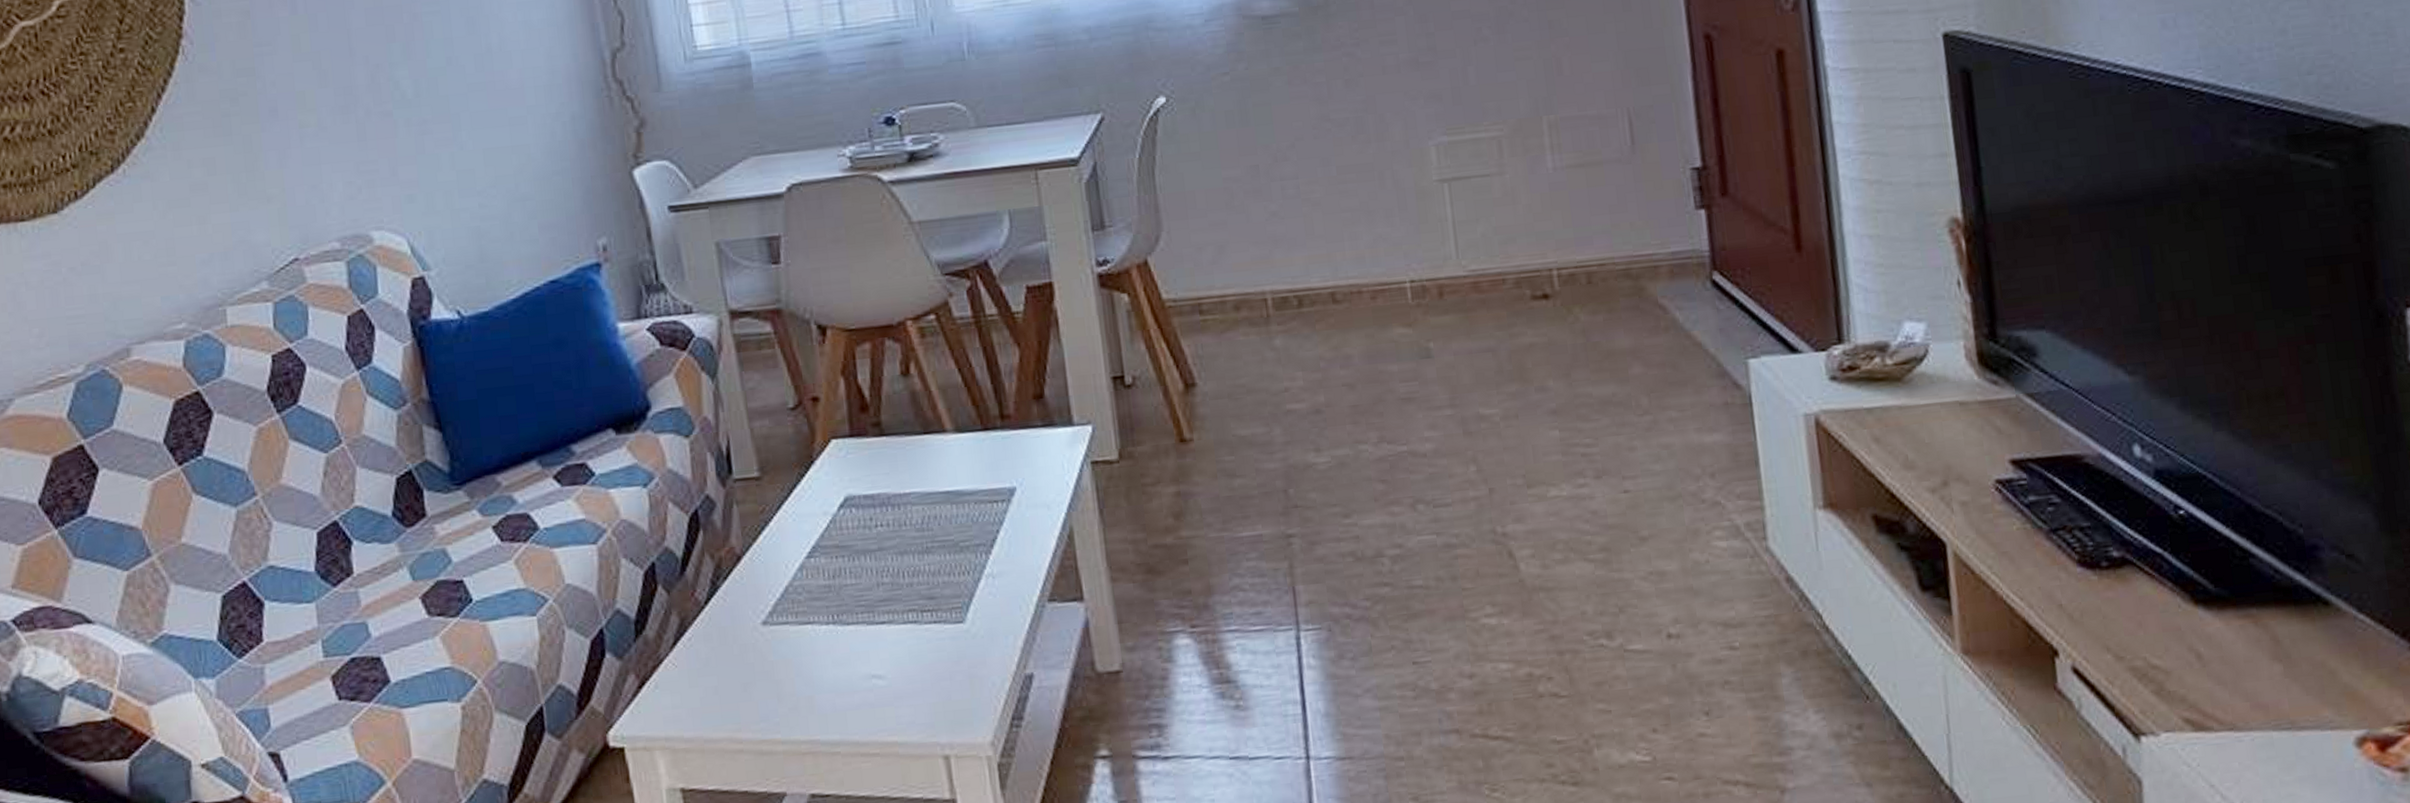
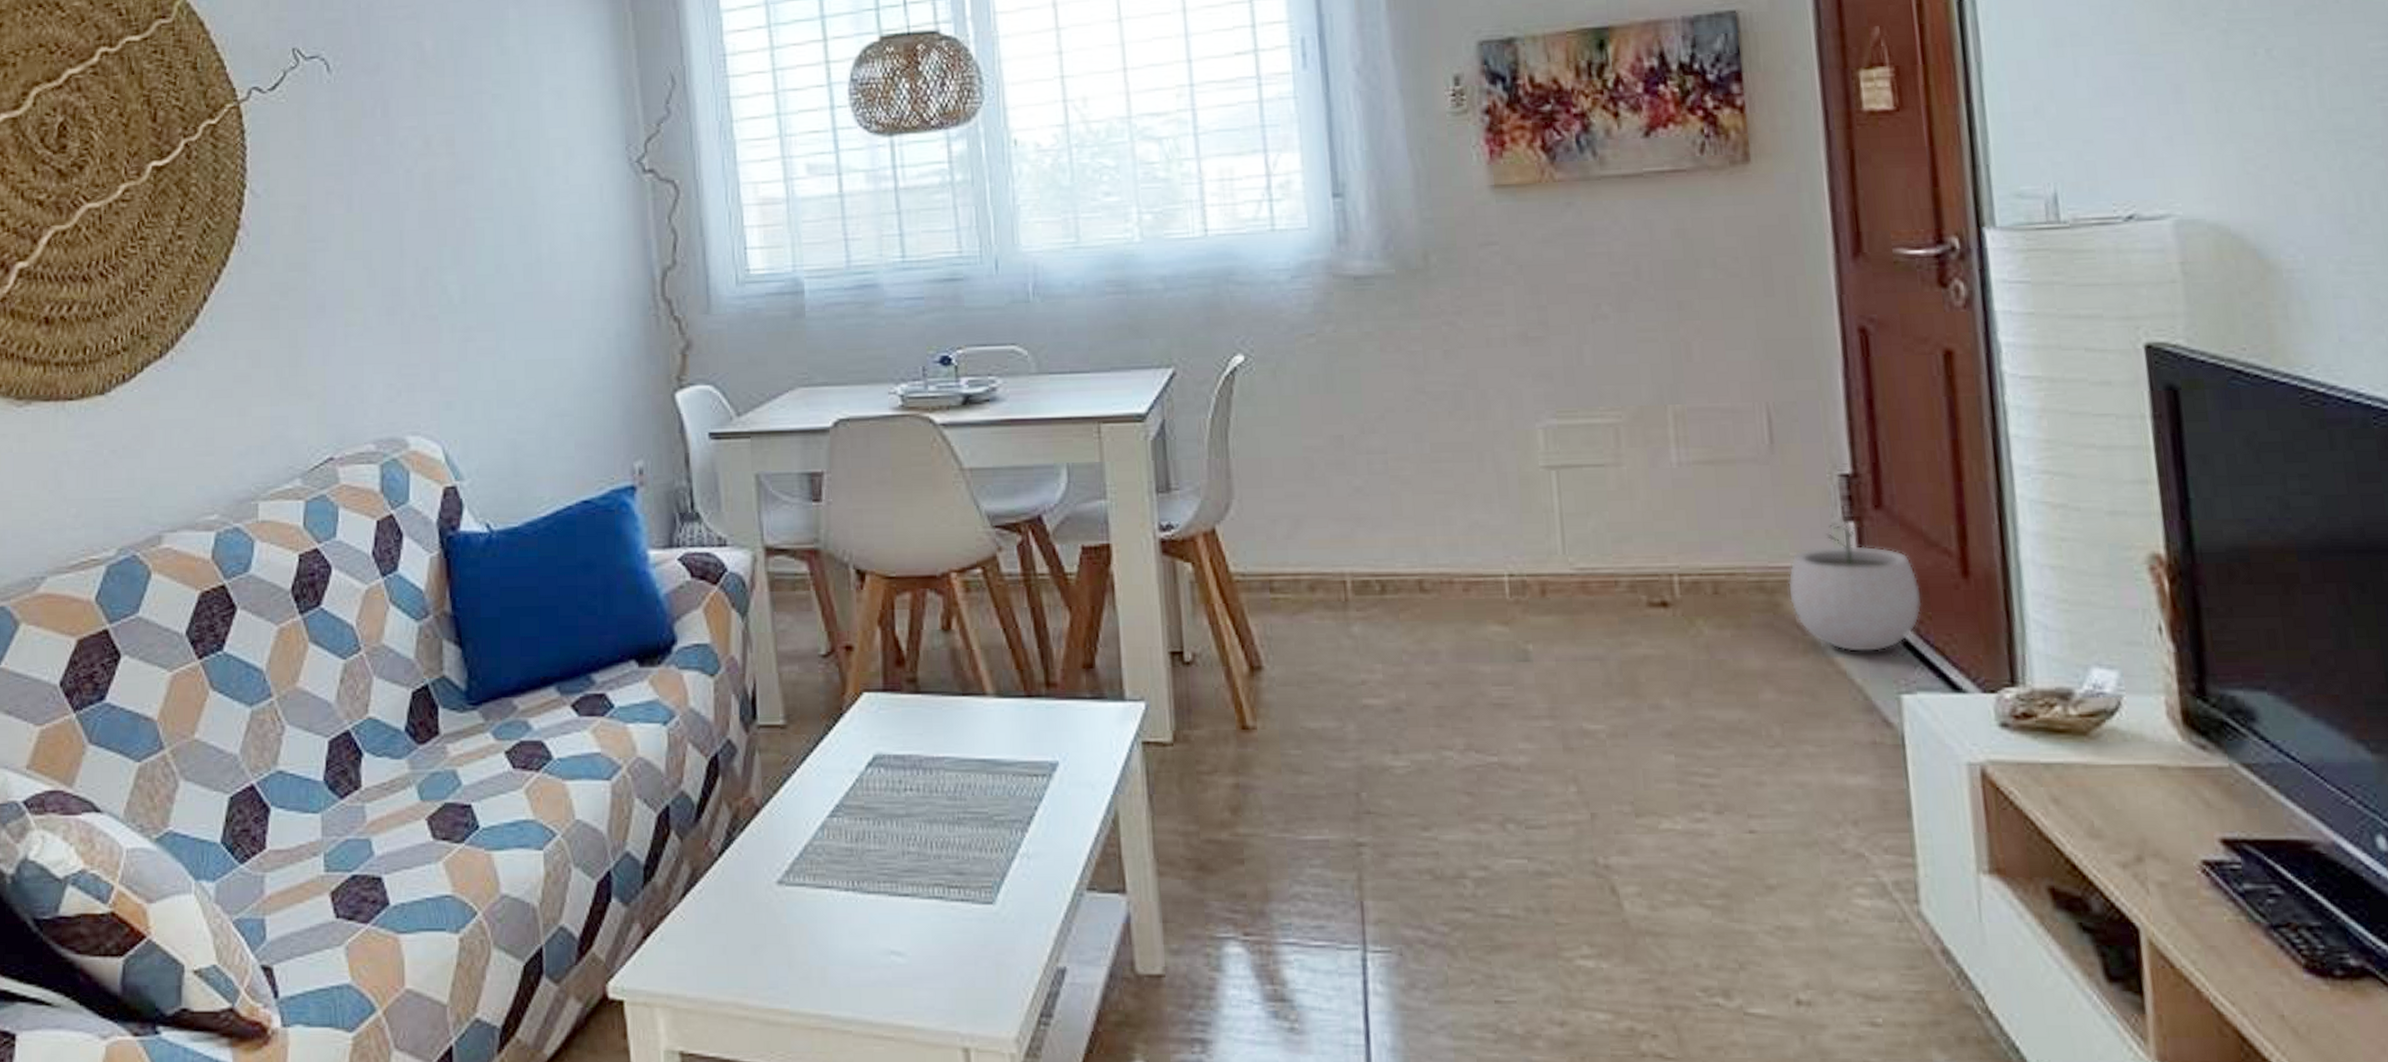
plant pot: none [1650,203,1762,326] -> present [1787,514,1921,653]

